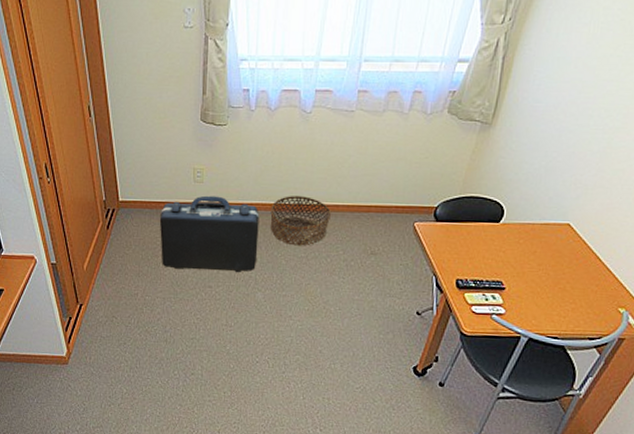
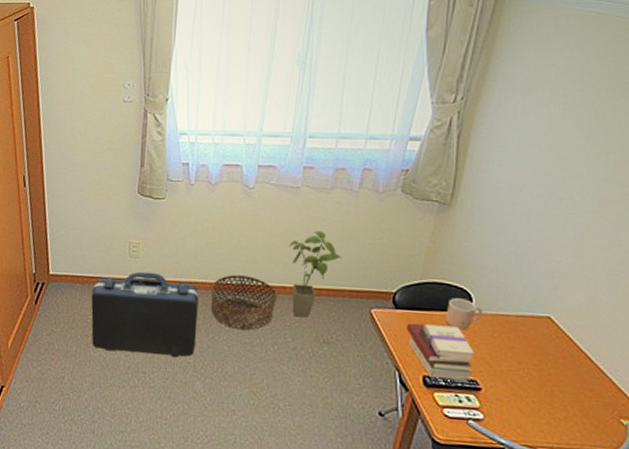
house plant: none [343,151,391,232] -> present [289,230,342,318]
books: none [445,233,502,284] -> present [407,323,474,383]
mug: none [479,210,513,238] -> present [445,298,483,330]

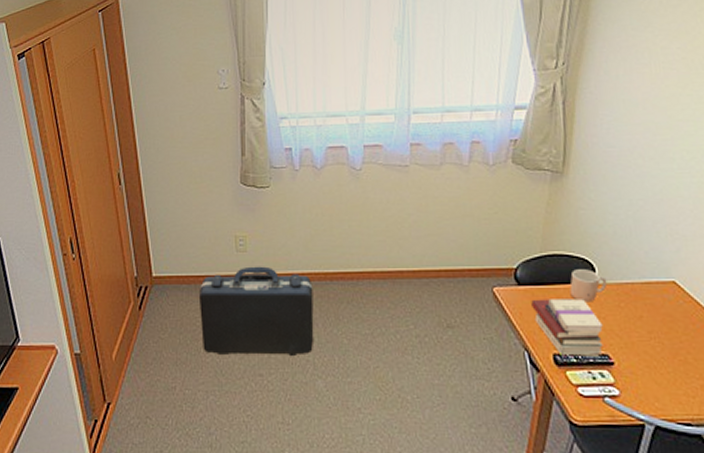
basket: present [210,275,278,331] -> none [325,262,396,321]
house plant: present [289,230,342,318] -> none [403,209,458,302]

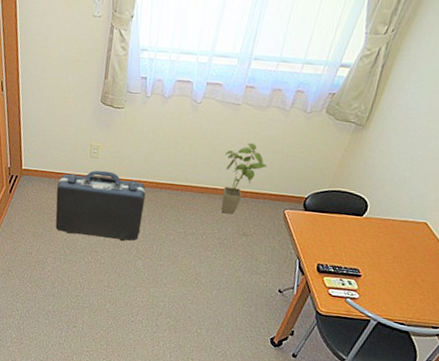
house plant: none [403,209,458,302] -> present [221,142,268,215]
books: present [531,297,603,358] -> none [310,222,361,271]
mug: present [569,269,608,302] -> none [343,204,375,230]

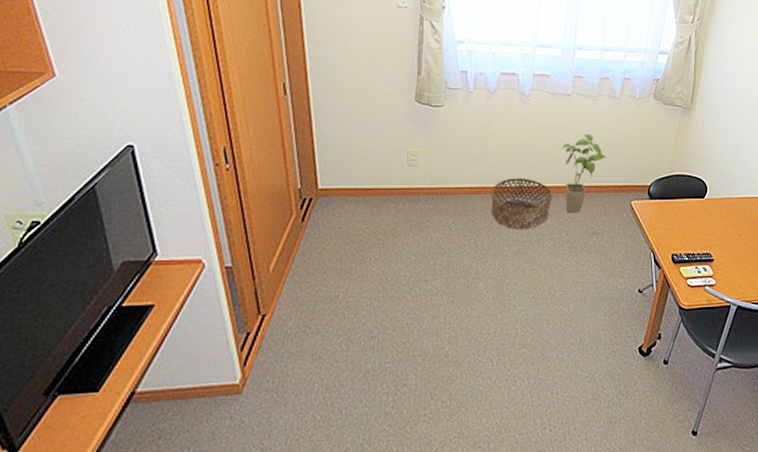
suitcase: present [55,170,146,242] -> none [366,180,480,263]
basket: none [154,176,211,223] -> present [491,178,553,230]

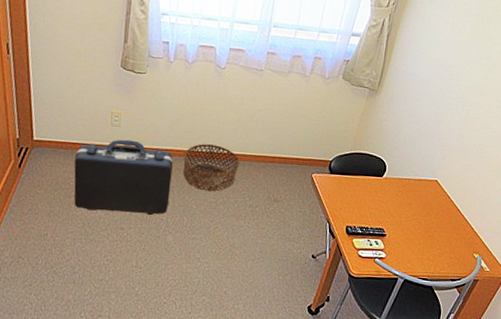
suitcase: none [366,180,480,263] -> present [73,139,173,215]
house plant: present [562,133,607,213] -> none [251,108,293,181]

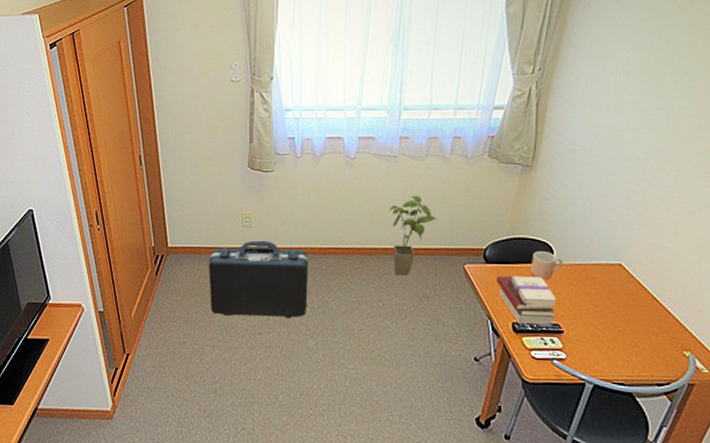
basket: present [182,144,240,192] -> none [319,239,381,290]
house plant: none [251,108,293,181] -> present [389,195,437,276]
books: none [337,185,384,231] -> present [497,275,556,327]
mug: none [366,165,393,191] -> present [530,251,563,280]

